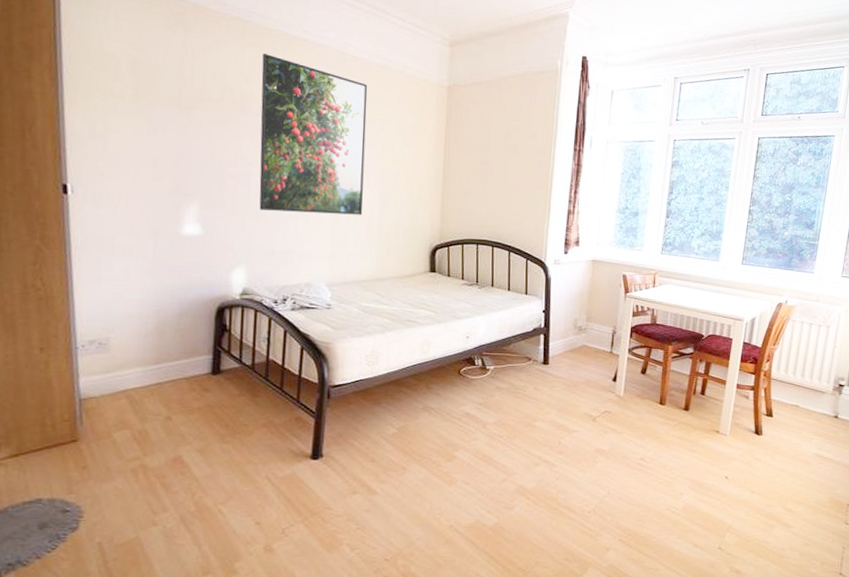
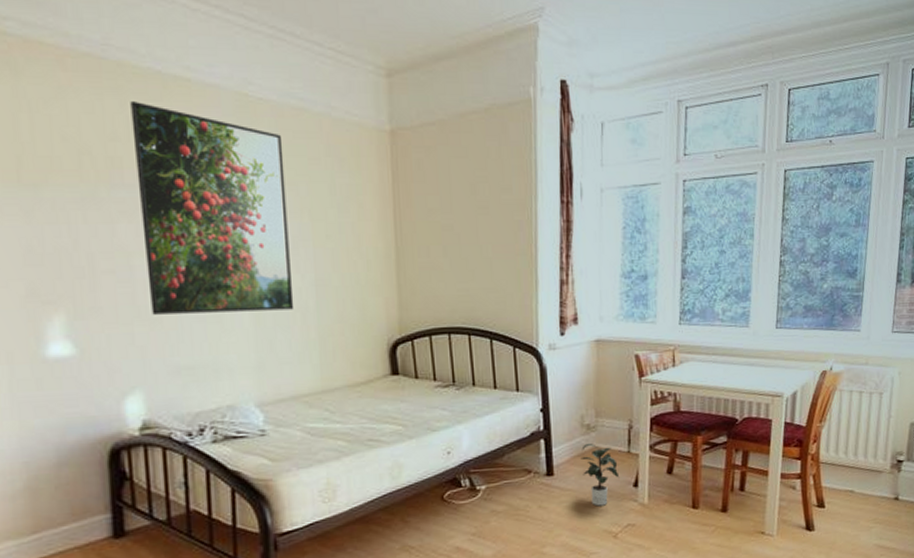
potted plant: none [571,341,602,394] -> present [581,442,620,506]

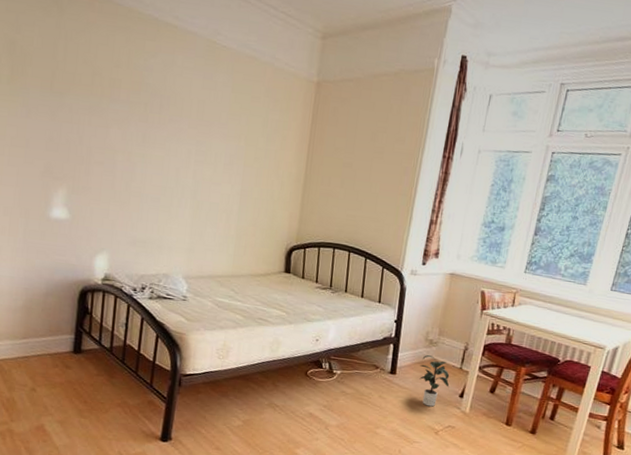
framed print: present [130,101,294,315] -> none [123,39,235,211]

